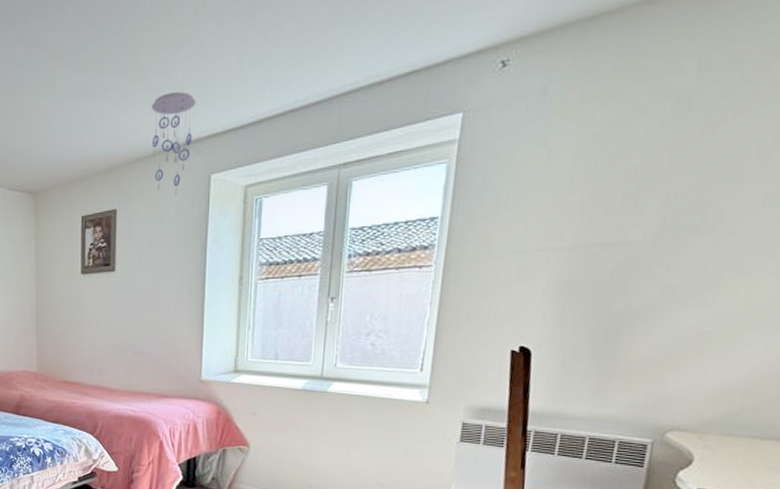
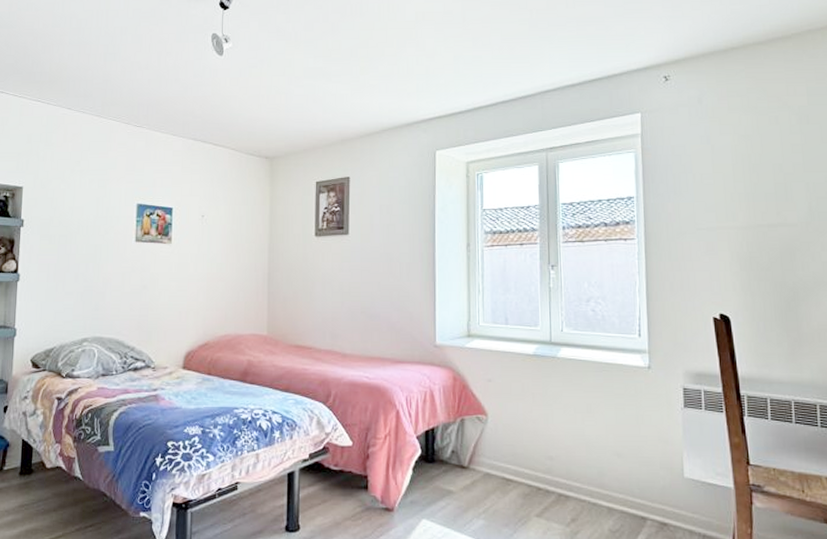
ceiling mobile: present [152,91,196,196] -> none [381,80,420,168]

